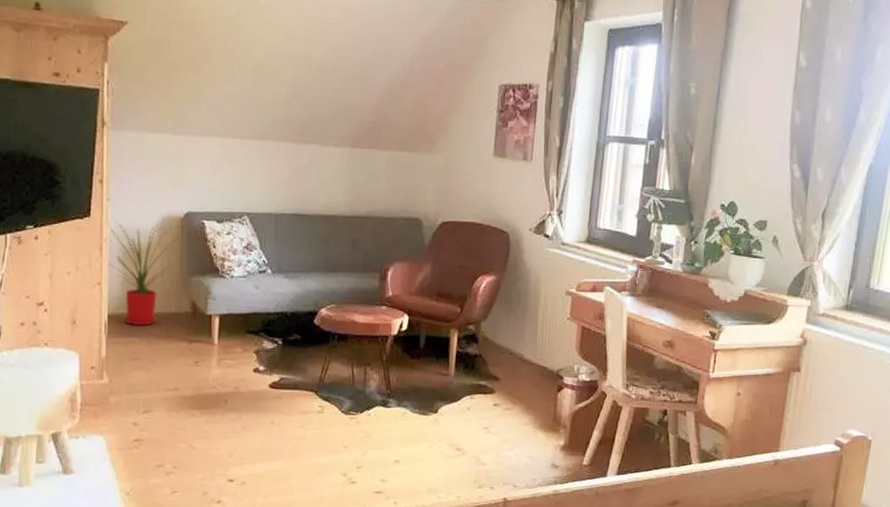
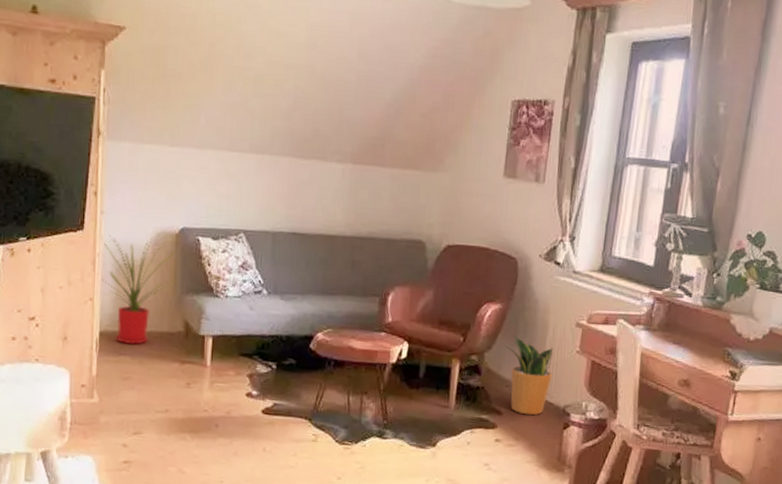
potted plant: none [499,305,546,380] -> present [504,335,554,416]

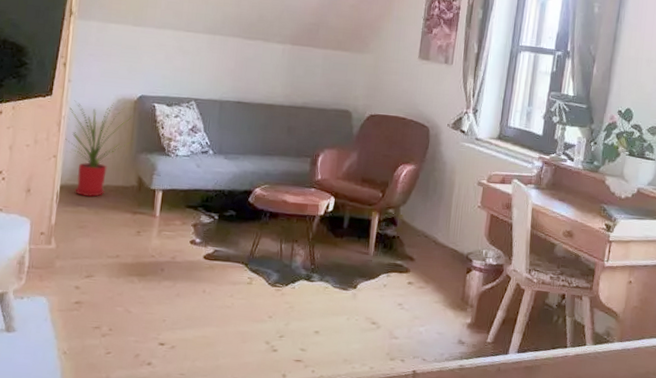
potted plant: present [504,335,554,416] -> none [417,192,459,262]

